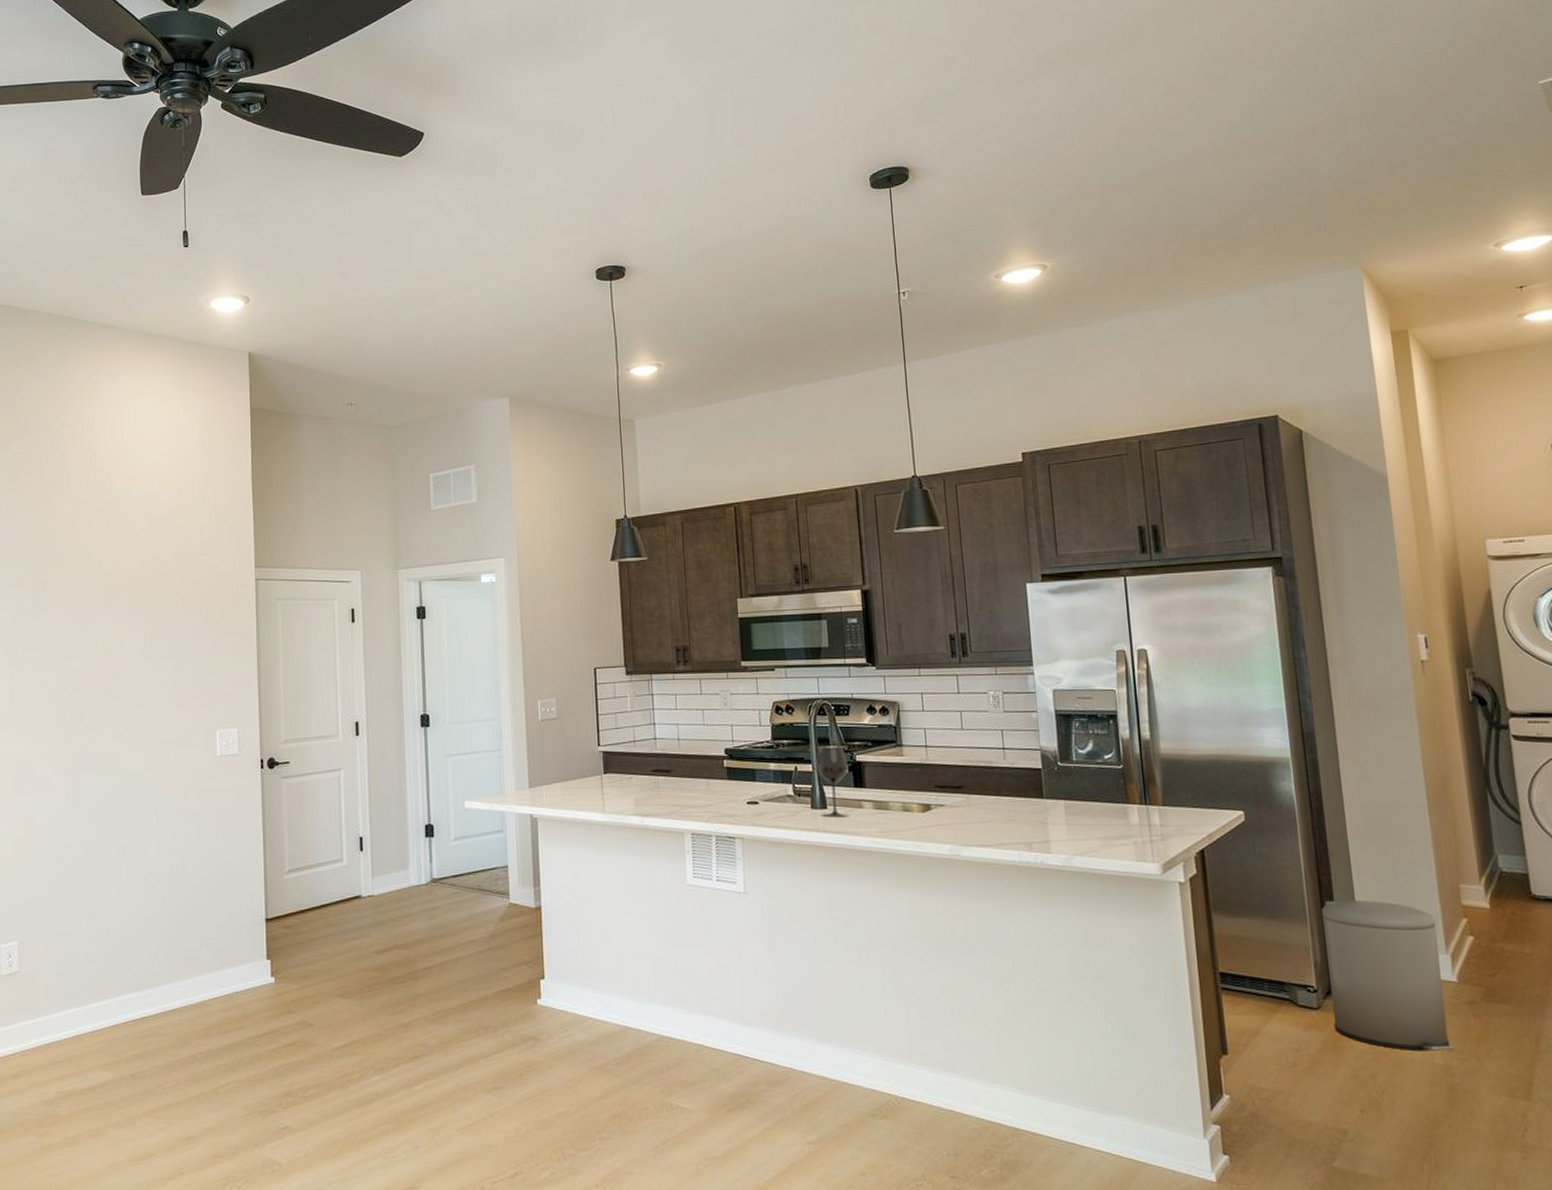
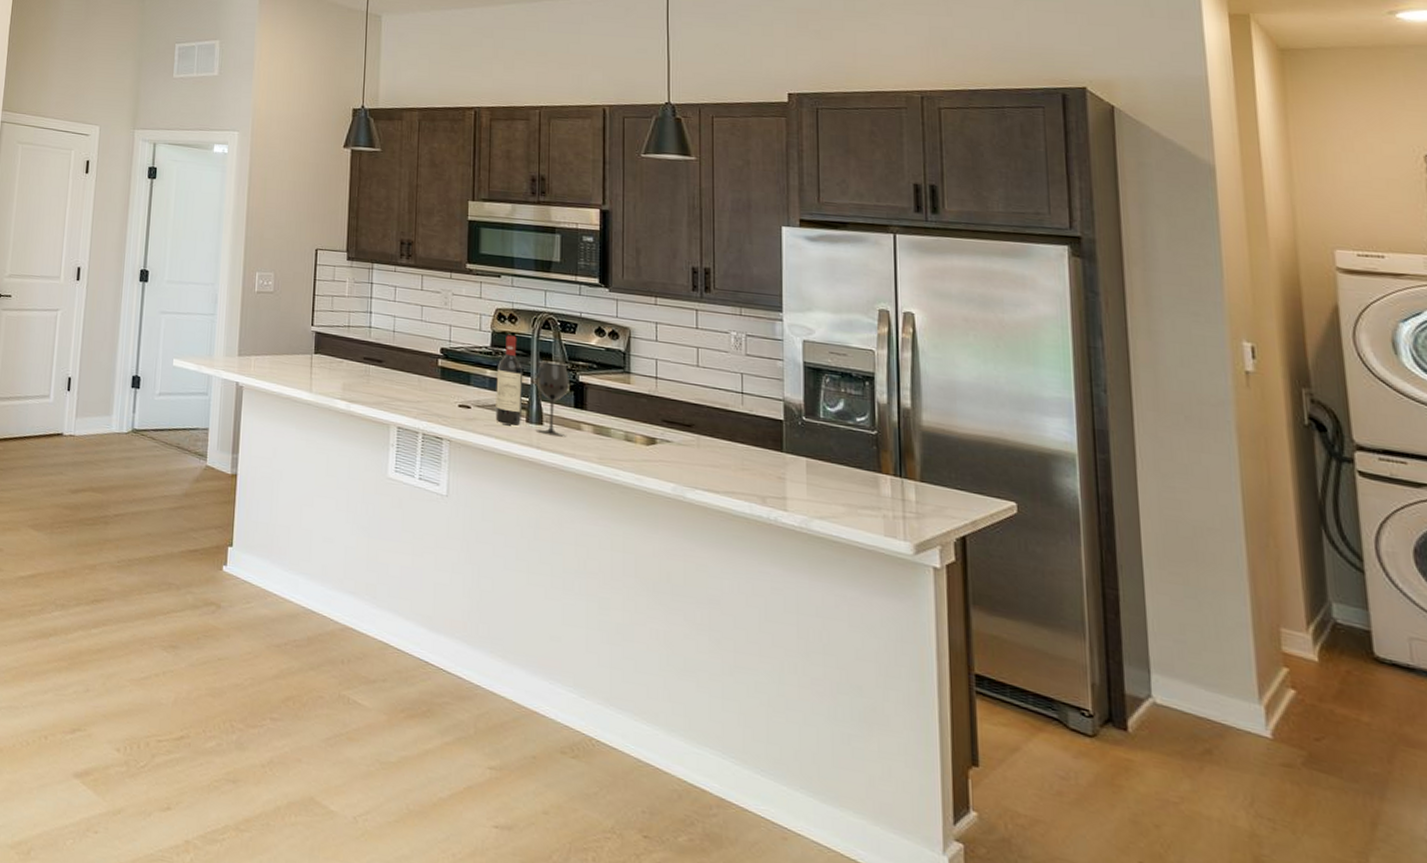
wine bottle: none [779,726,807,815] -> present [495,335,524,427]
pedal bin: present [1321,900,1454,1052] -> none [1104,617,1263,817]

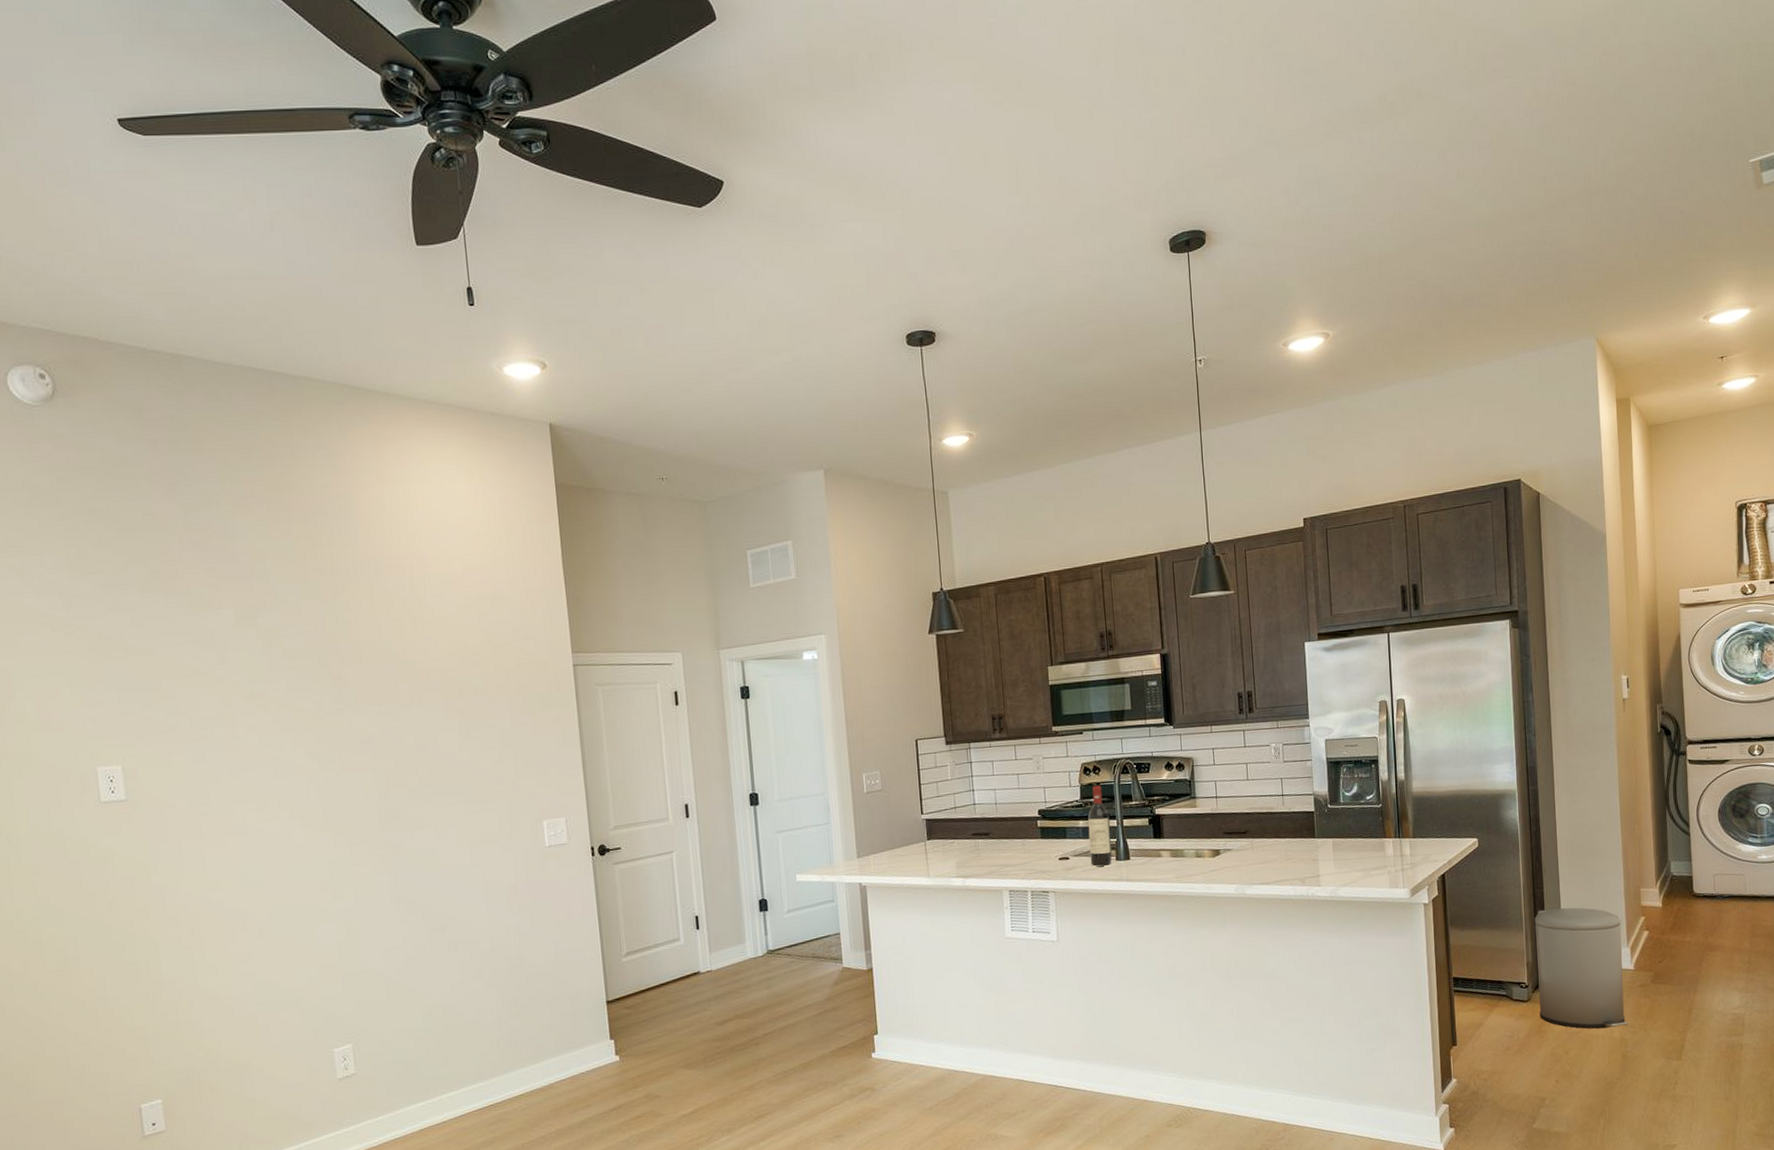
wineglass: present [535,361,569,438] -> none [1121,802,1150,868]
pedal bin: none [1104,617,1263,817] -> present [1534,907,1628,1029]

